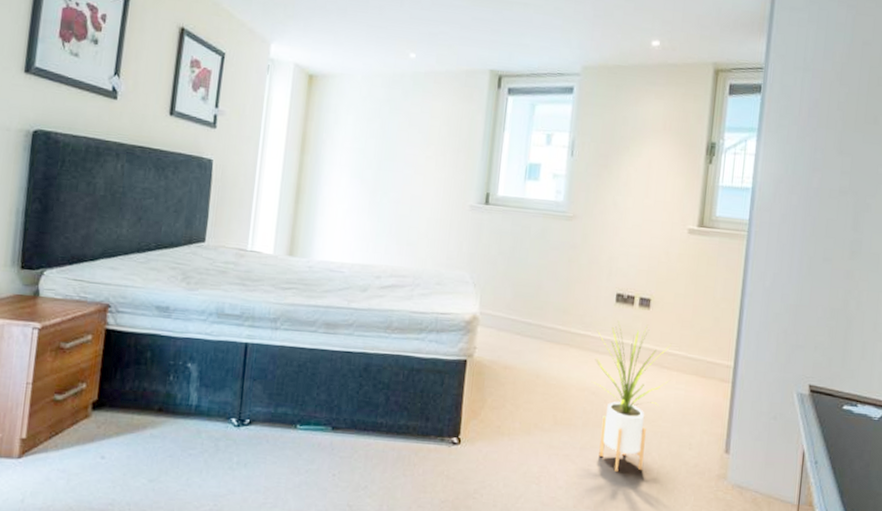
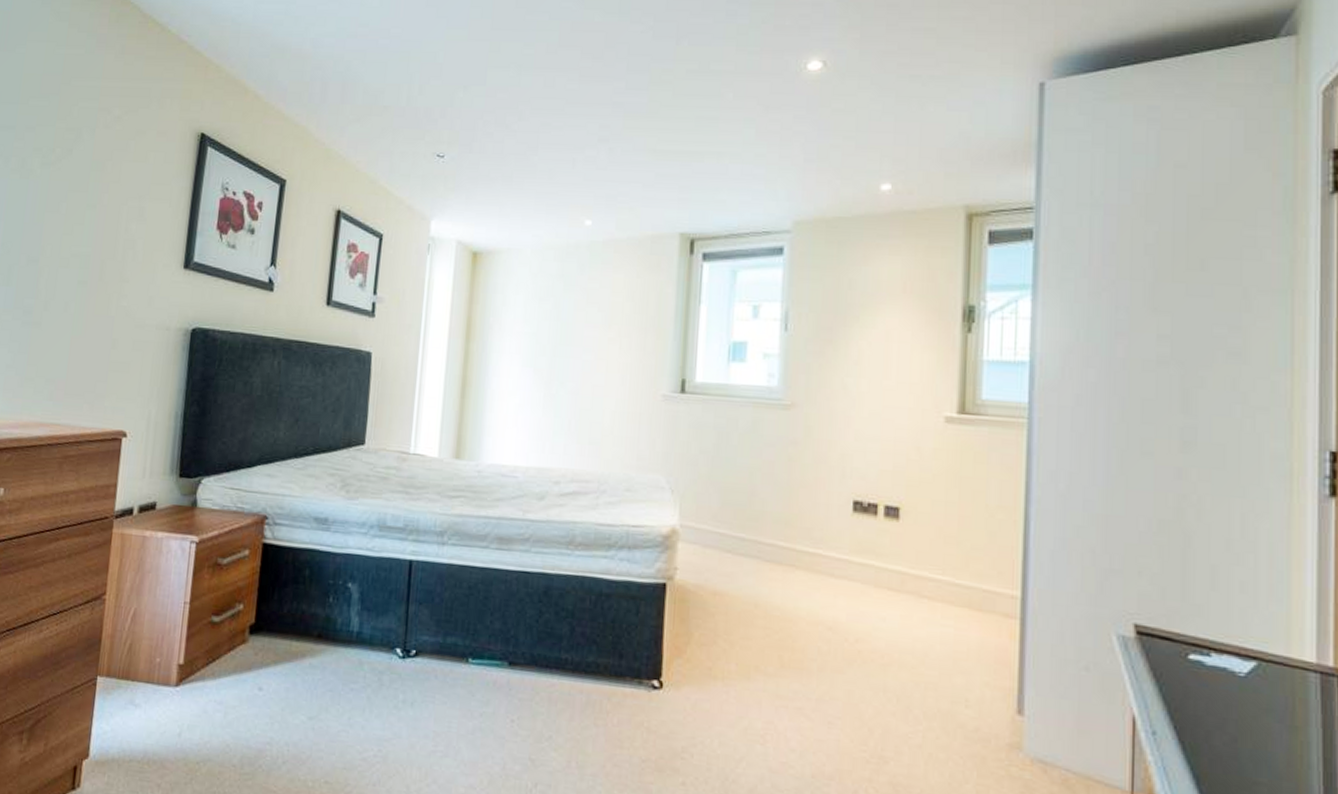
house plant: present [591,320,672,472] -> none [826,535,932,734]

